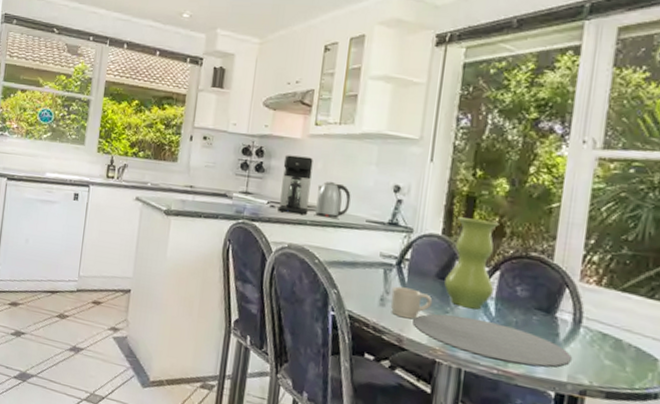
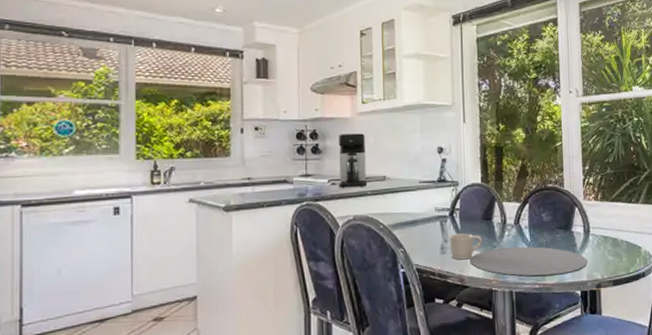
kettle: present [315,181,351,219] -> none [372,152,403,187]
vase: present [444,217,499,310] -> none [489,164,527,240]

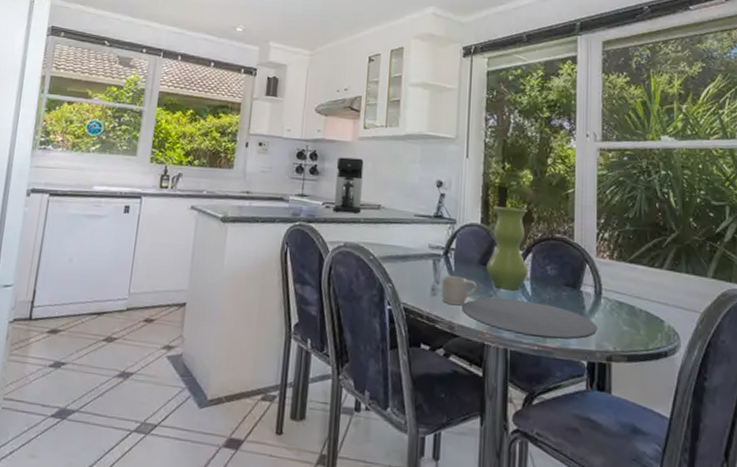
vase: none [489,164,527,240] -> present [487,206,529,291]

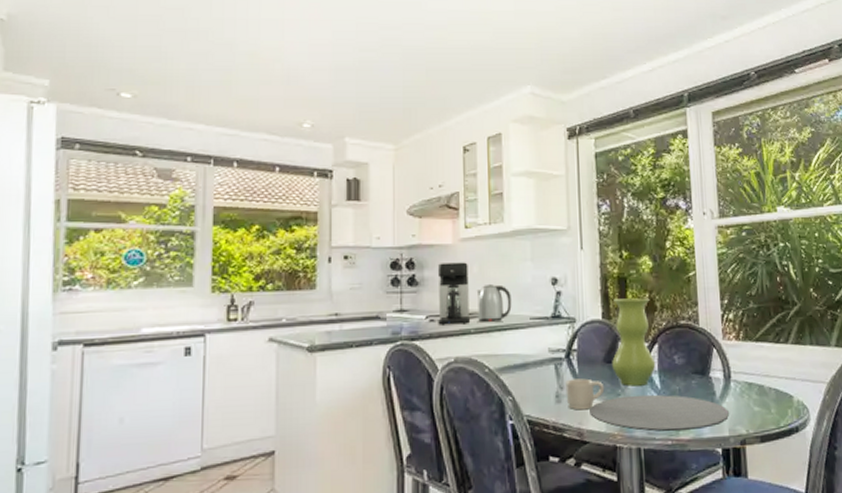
kettle: none [368,180,400,216] -> present [476,283,512,324]

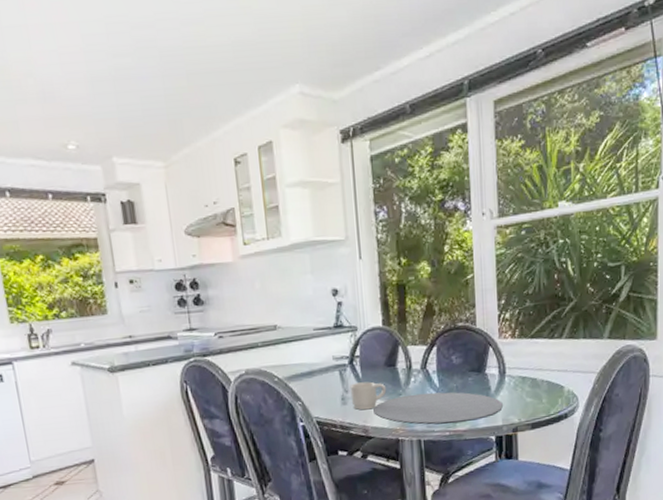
coffee maker: present [437,262,471,327] -> none [220,279,258,342]
kettle: present [476,283,512,324] -> none [260,298,295,337]
vase: present [612,298,656,386] -> none [393,303,435,387]

